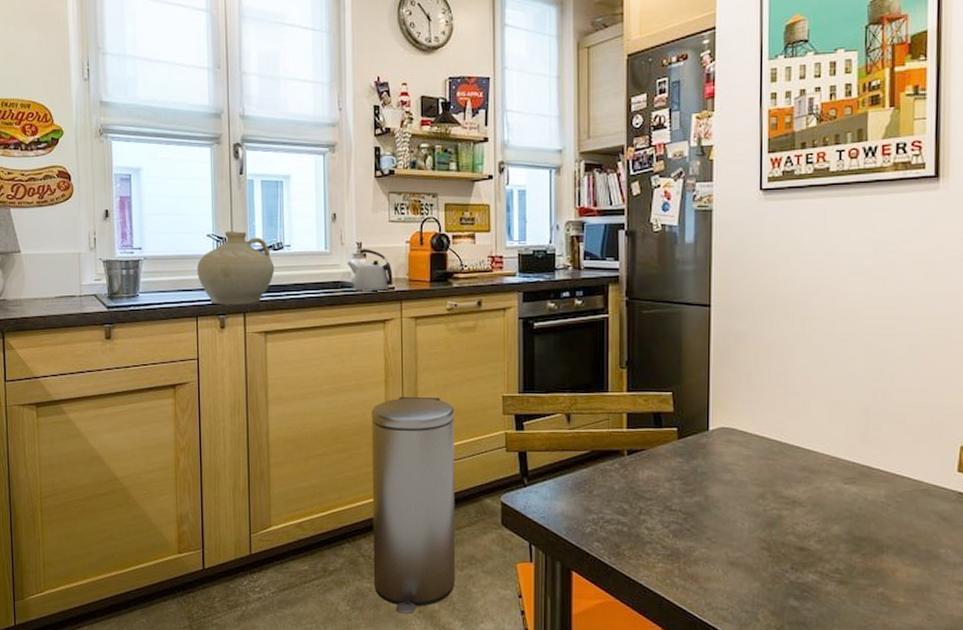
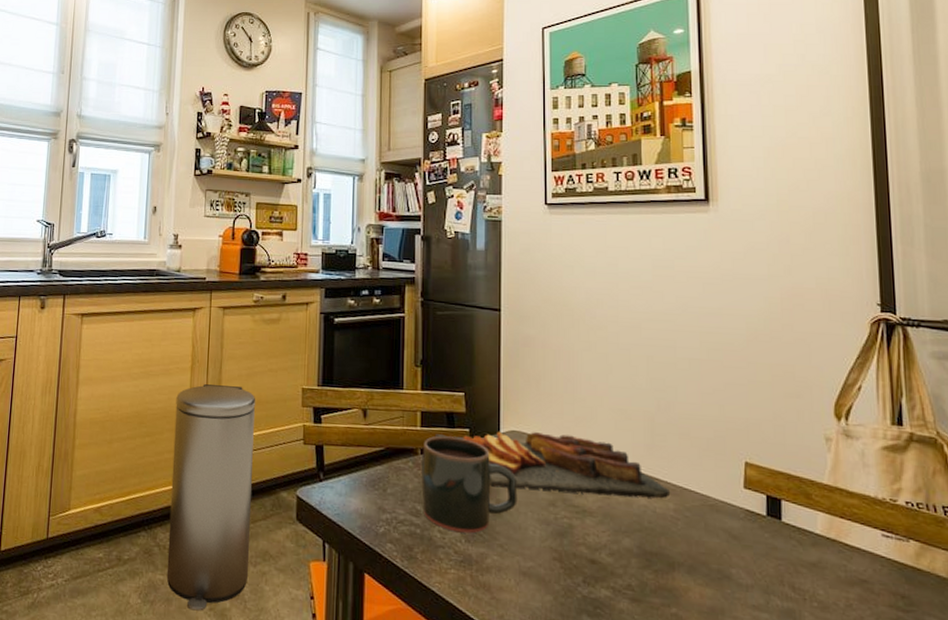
ceramic jug: present [196,231,275,305] -> none [24,218,96,288]
kettle: present [346,249,393,292] -> none [163,240,205,281]
mug: none [628,436,727,529] -> present [421,436,518,534]
food platter: none [641,428,883,487] -> present [434,431,671,499]

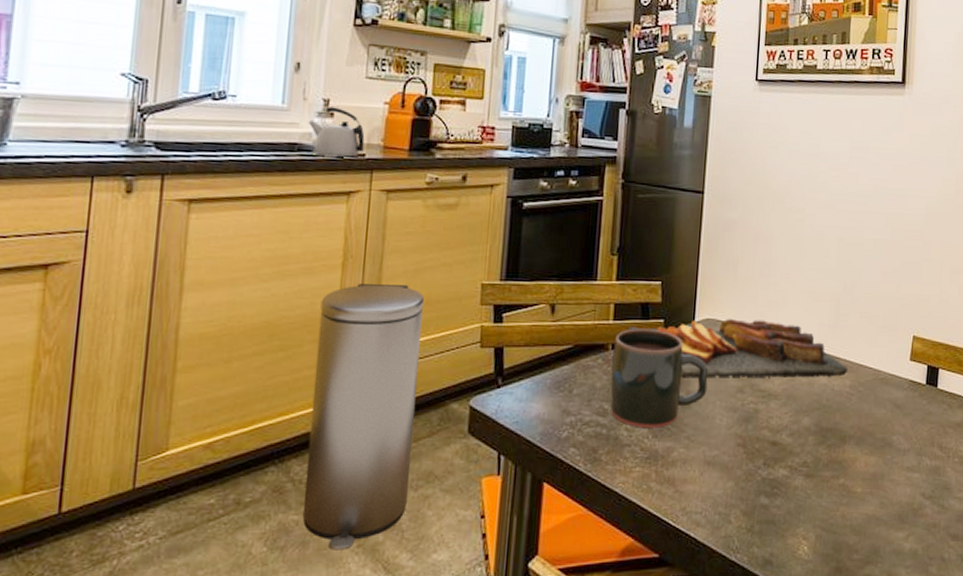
kettle: none [163,240,205,281] -> present [308,107,365,158]

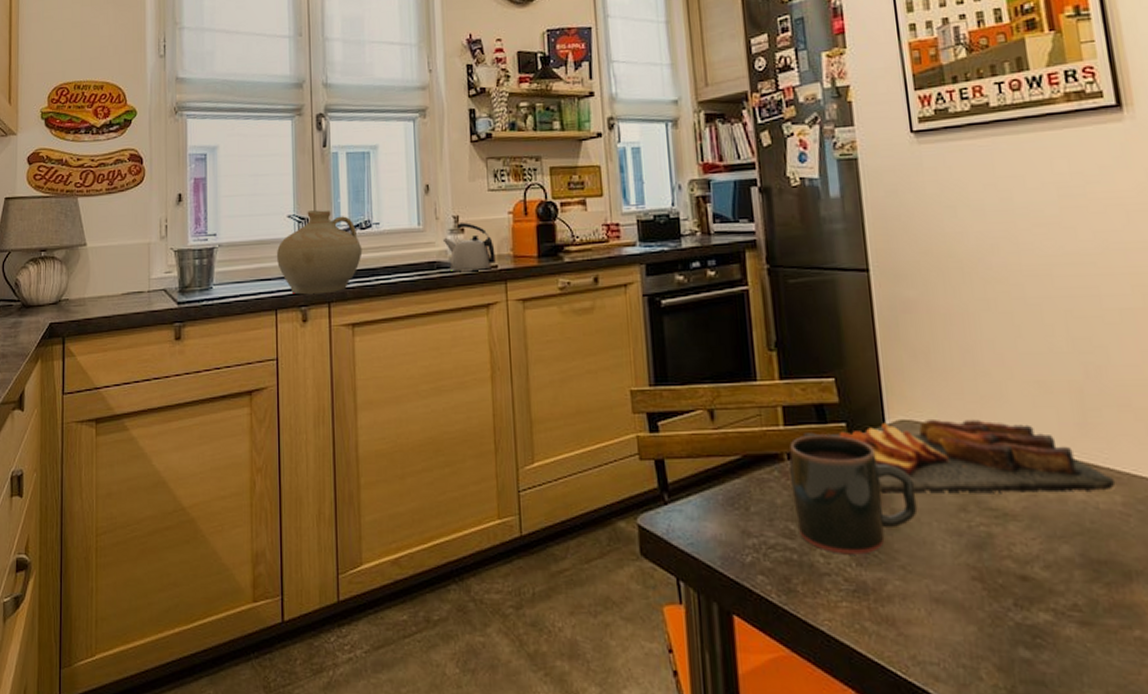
ceramic jug: none [100,71,212,165] -> present [276,210,363,295]
pedal bin: present [302,284,425,550] -> none [477,396,589,678]

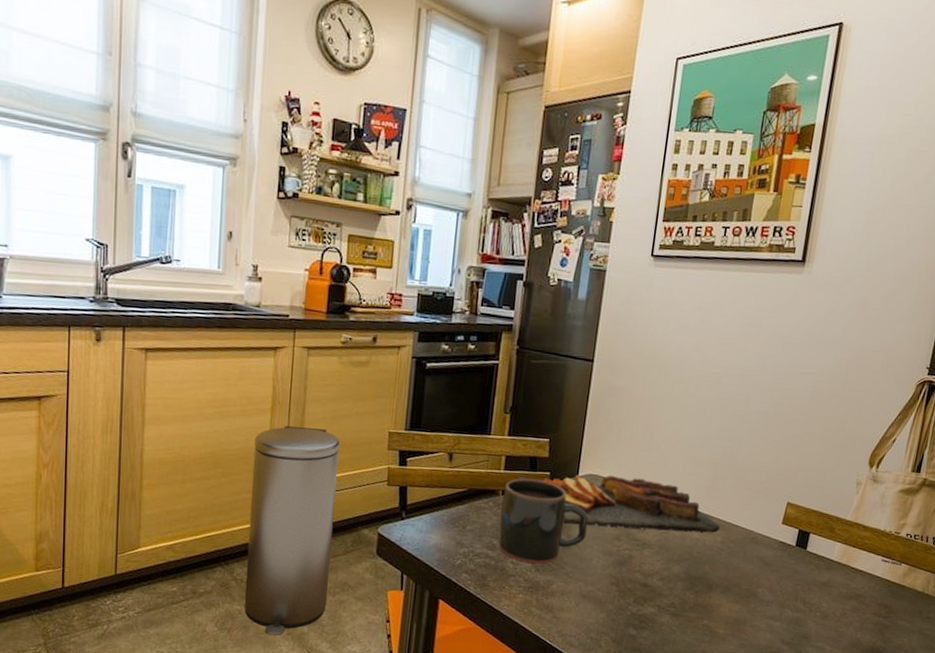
ceramic jug: present [276,210,363,295] -> none [71,237,161,319]
kettle: present [442,222,496,272] -> none [240,272,289,318]
pedal bin: none [477,396,589,678] -> present [244,426,341,636]

